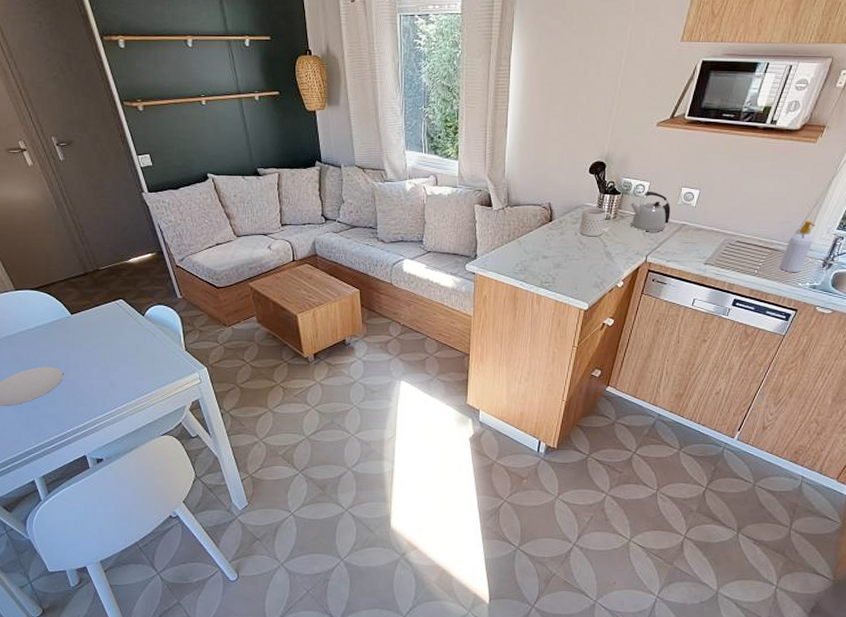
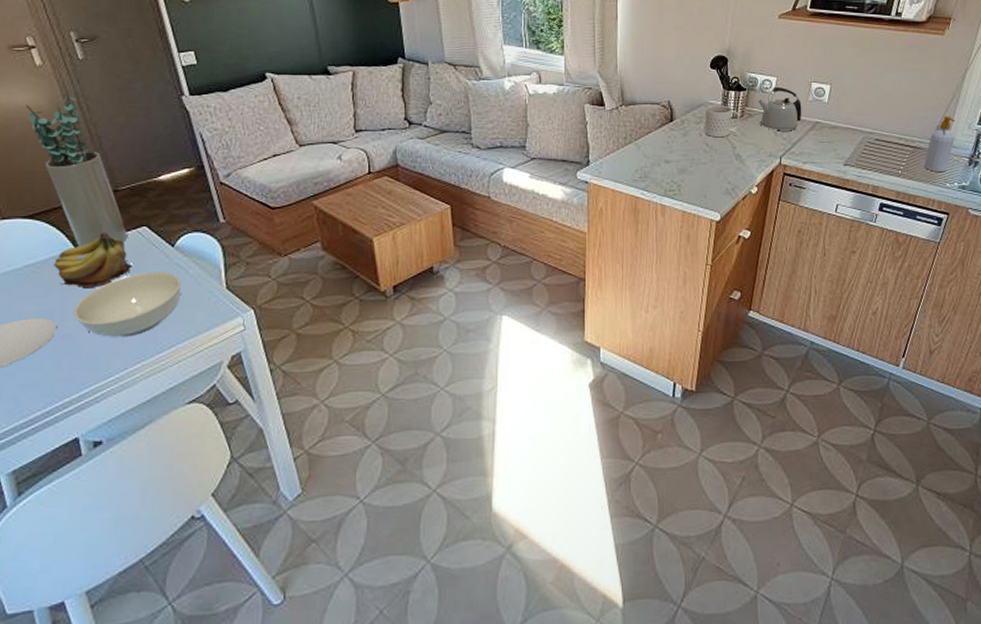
vase: none [24,185,108,314] -> present [26,88,127,248]
fruit: none [57,302,114,346] -> present [54,231,132,289]
bowl: none [74,335,152,384] -> present [73,271,182,337]

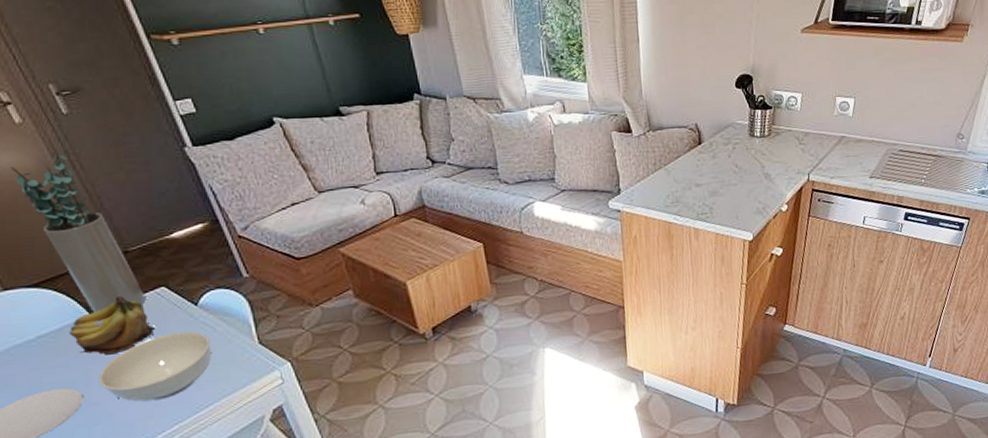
mug: present [704,105,740,138] -> none [732,124,768,158]
kettle: present [758,86,802,133] -> none [784,103,828,149]
soap bottle: present [924,115,955,173] -> none [946,122,974,179]

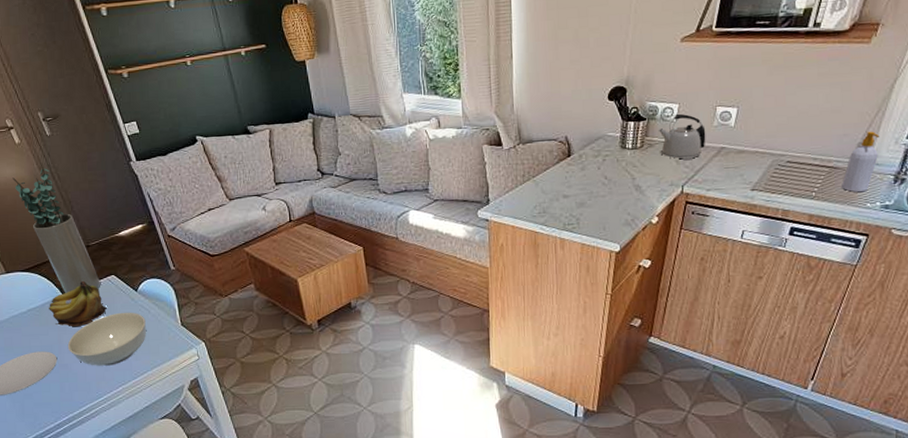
kettle: none [784,103,828,149] -> present [659,113,706,161]
soap bottle: none [946,122,974,179] -> present [842,131,880,193]

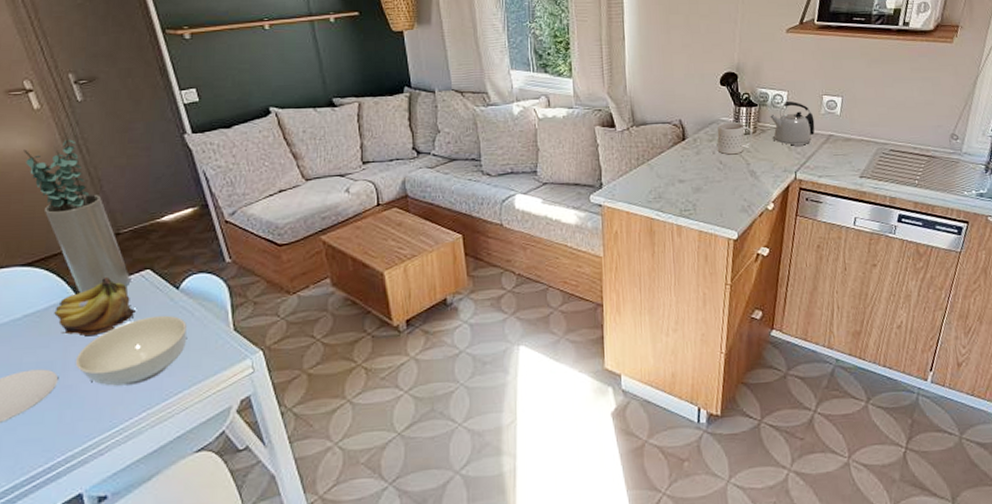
mug: none [602,136,640,170] -> present [717,121,753,155]
soap bottle: present [842,131,880,193] -> none [940,123,970,181]

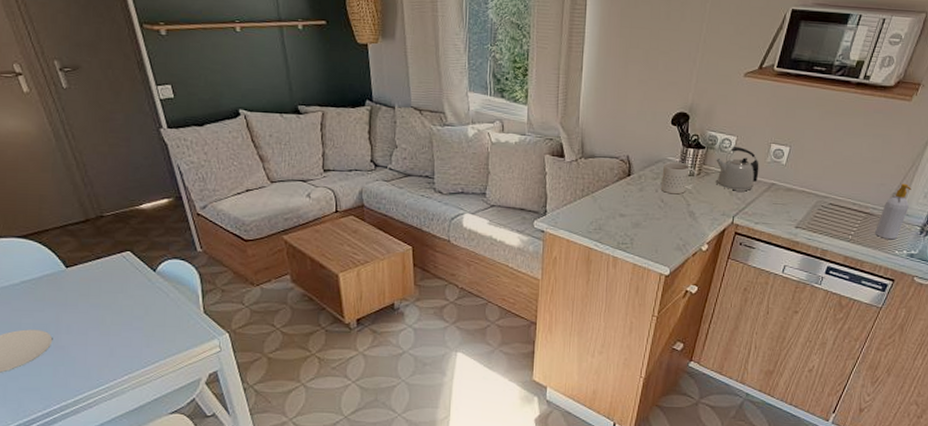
vase: present [23,131,130,294] -> none [16,116,113,268]
fruit: present [54,276,136,336] -> none [47,254,118,306]
bowl: present [74,315,188,386] -> none [66,293,163,351]
soap bottle: none [940,123,970,181] -> present [875,183,912,240]

